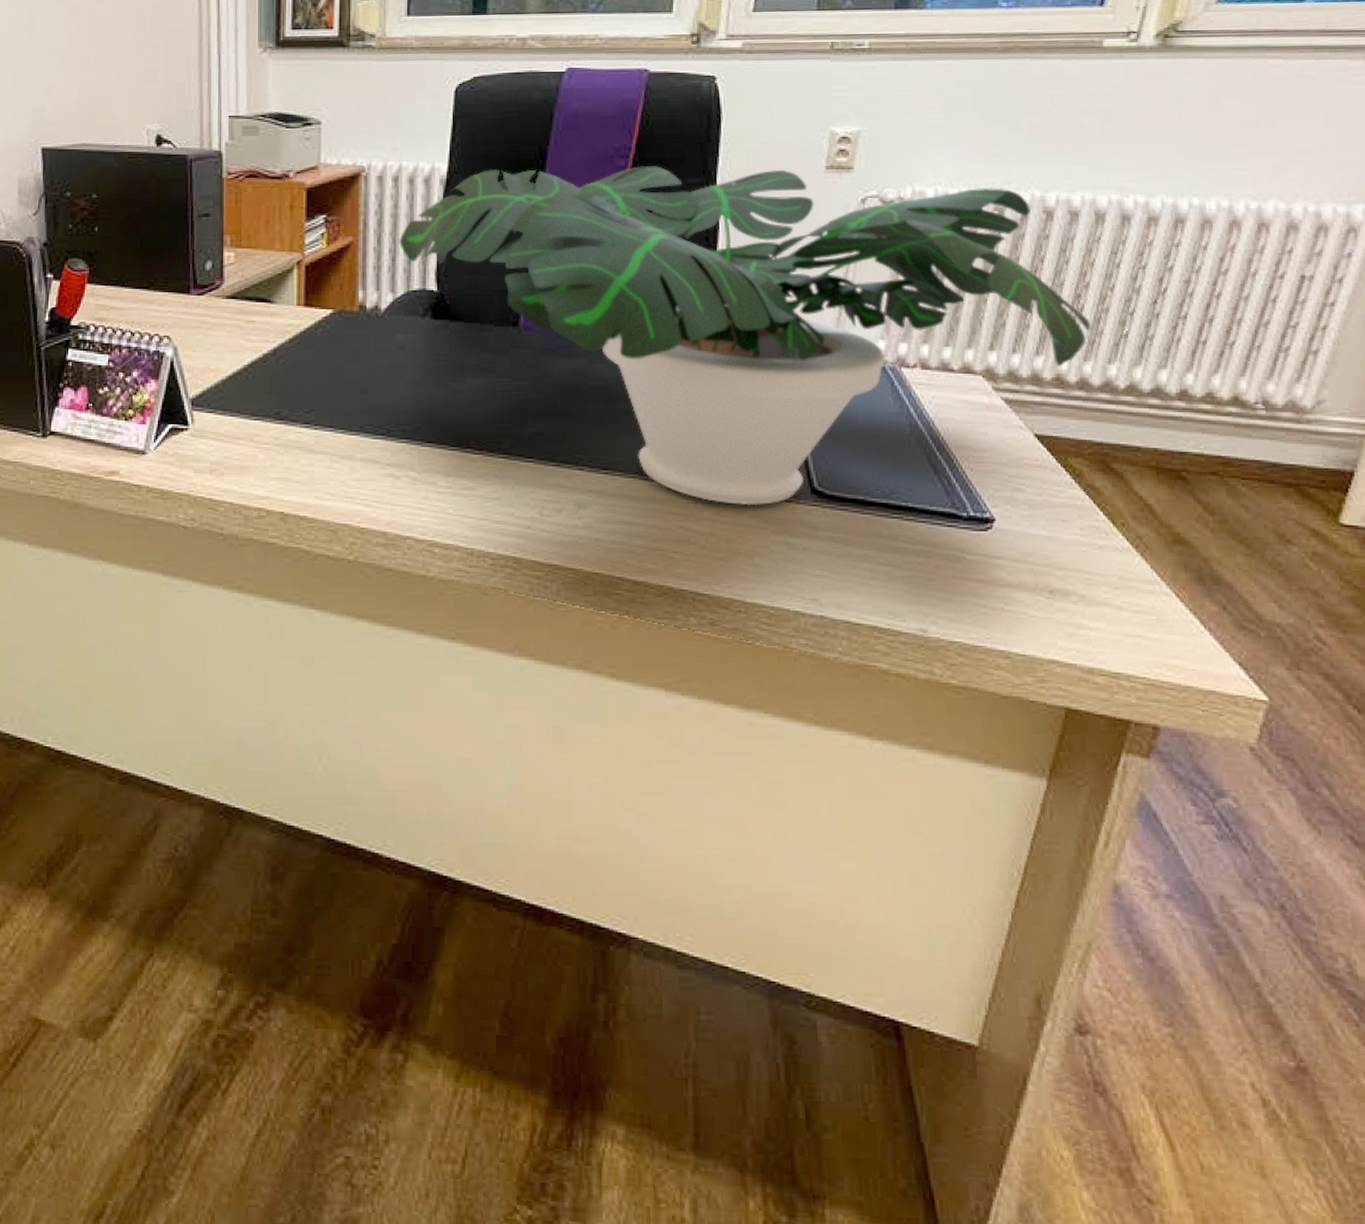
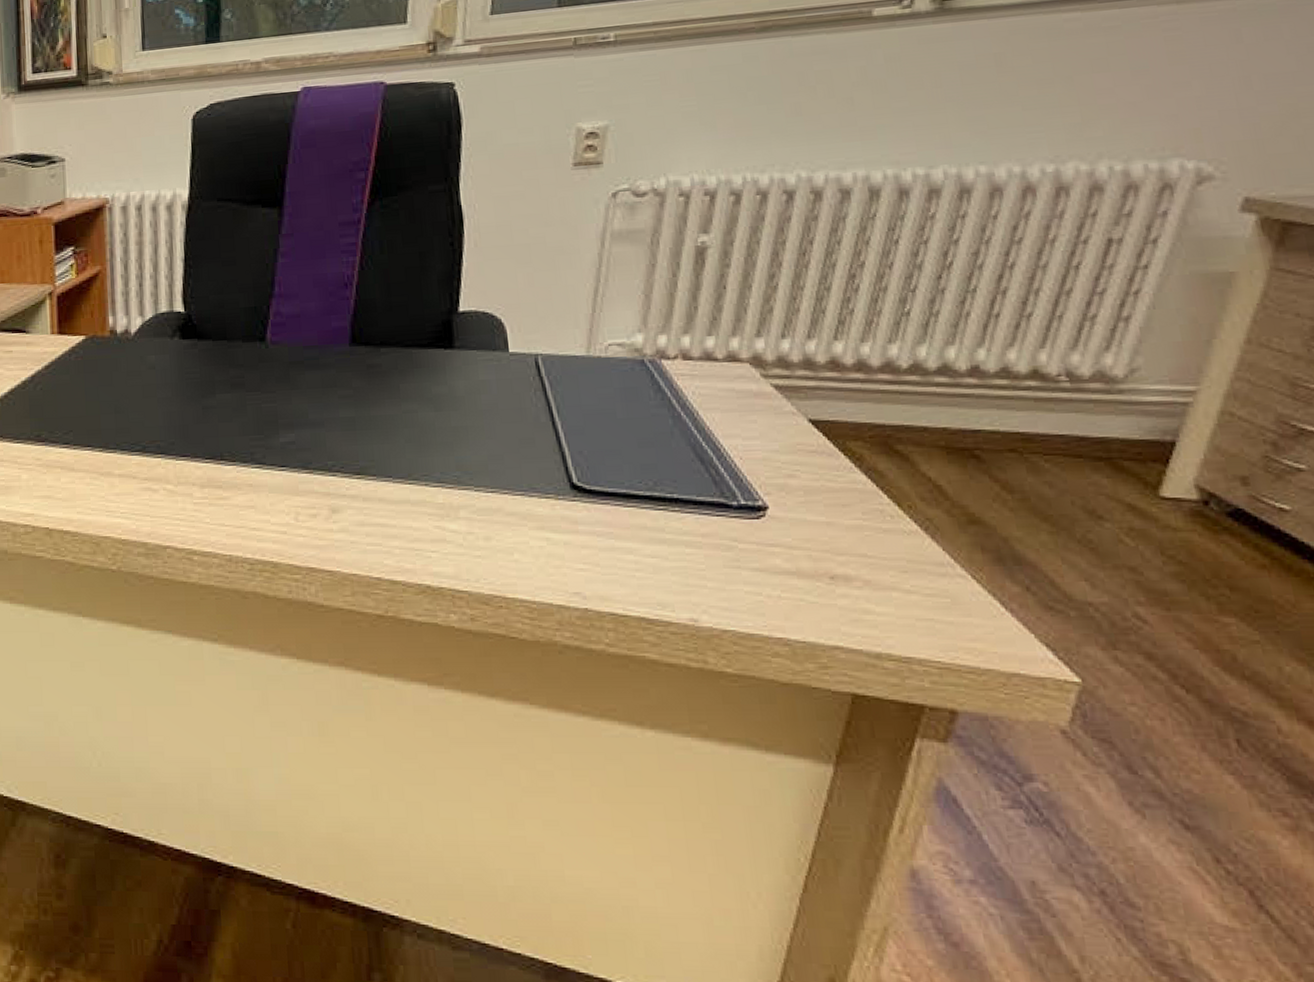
potted plant: present [398,166,1091,506] -> none [144,170,868,504]

